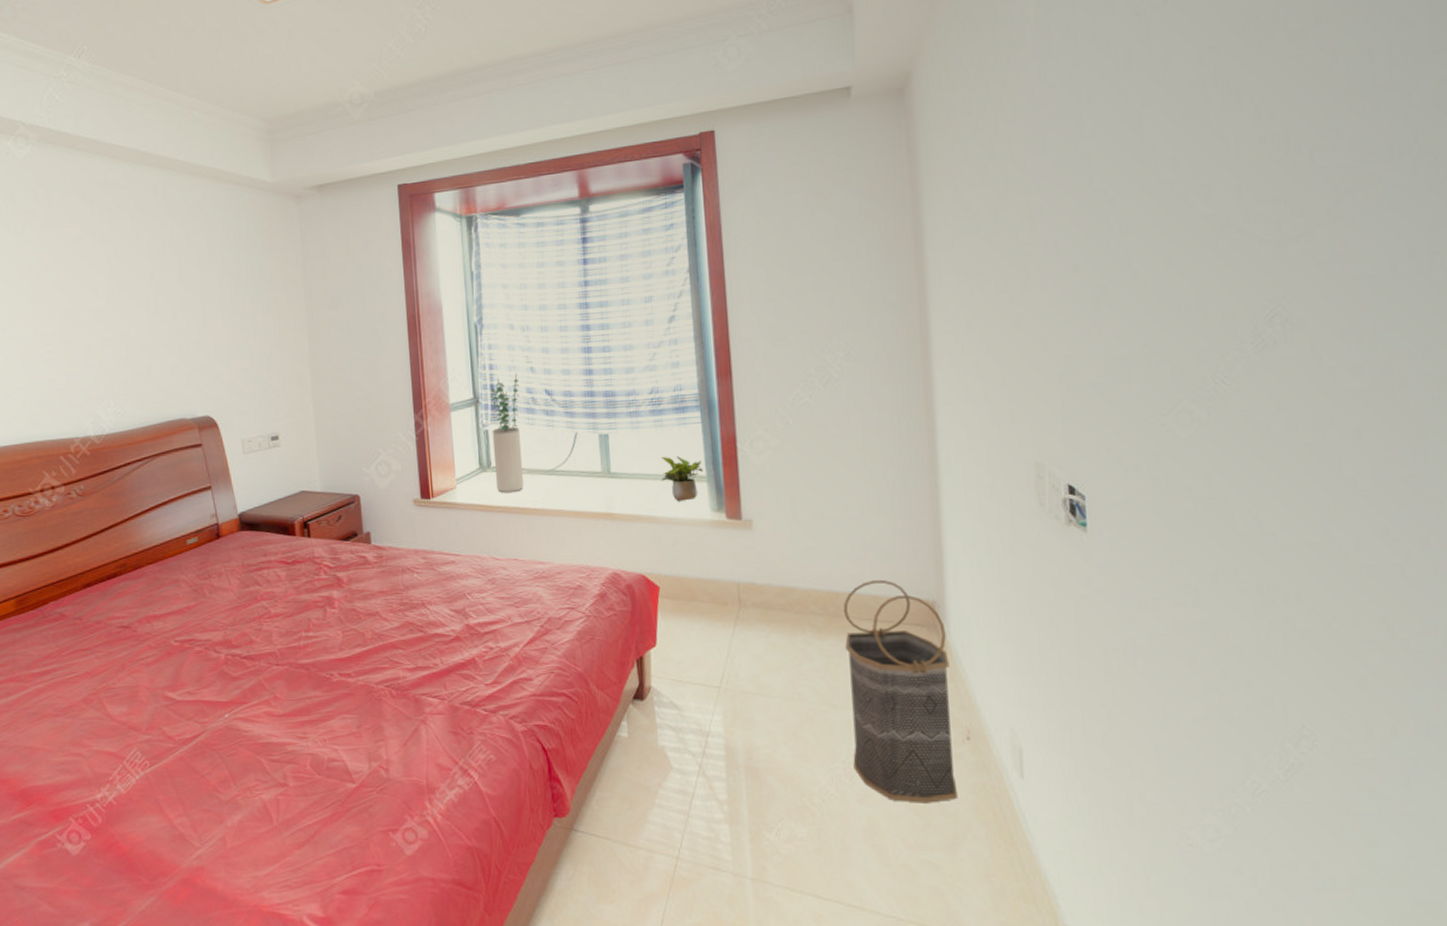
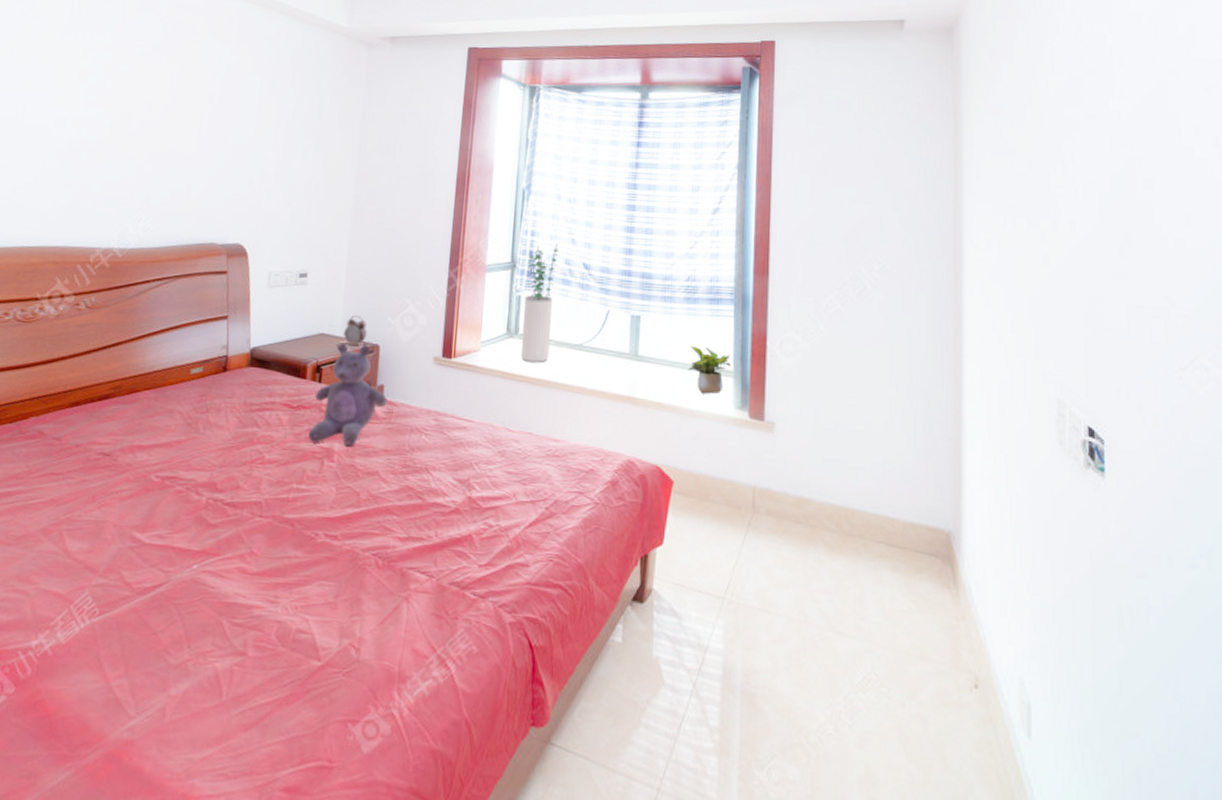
stuffed animal: none [306,496,376,593] -> present [308,343,388,447]
alarm clock: none [323,470,346,499] -> present [344,315,367,347]
basket: present [843,579,958,803] -> none [855,500,962,756]

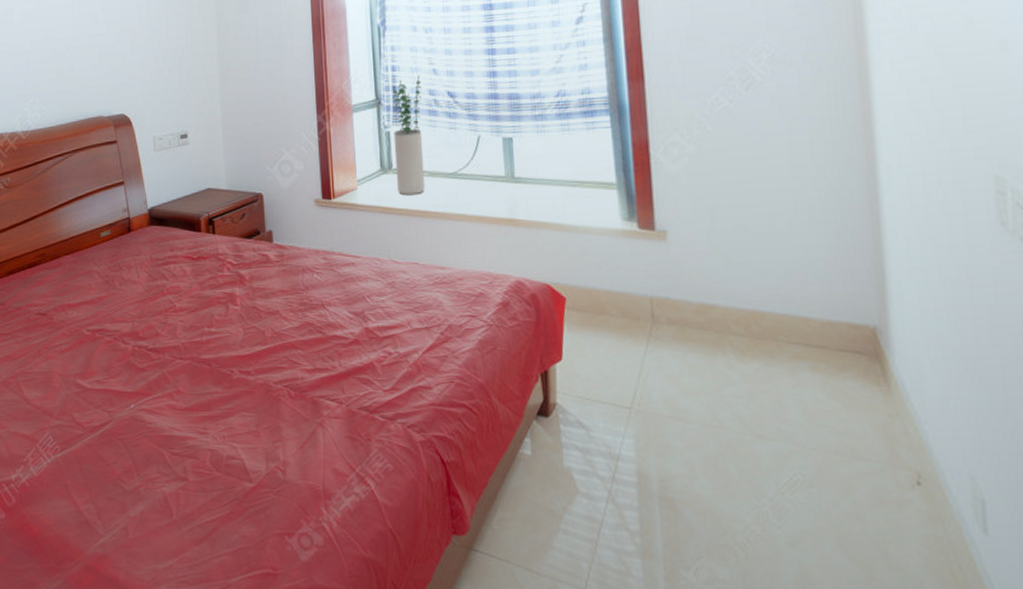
stuffed animal: present [308,343,388,447] -> none [211,194,278,290]
alarm clock: present [344,315,367,347] -> none [228,168,250,197]
potted plant: present [688,346,731,394] -> none [568,162,613,209]

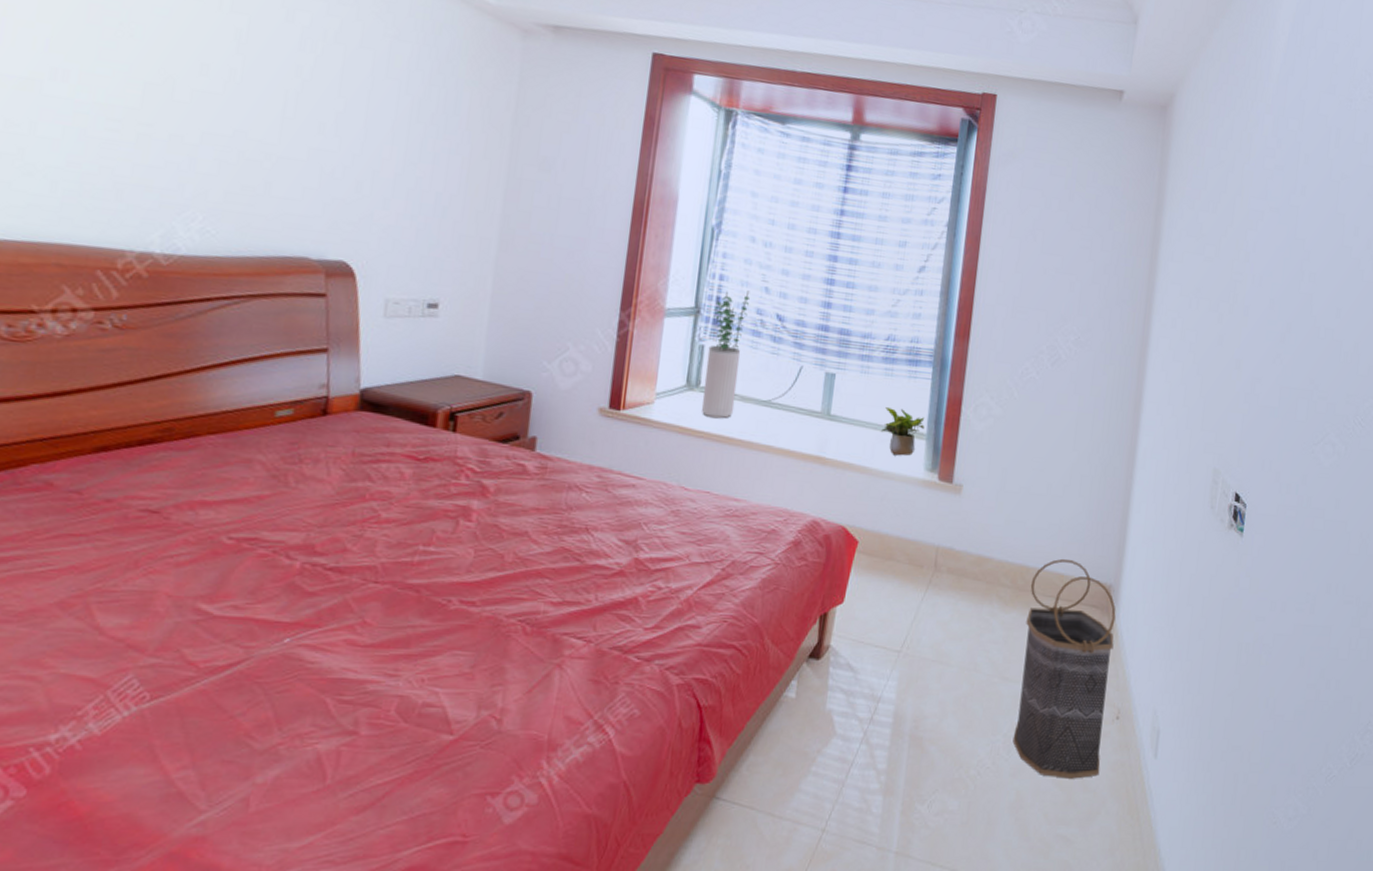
potted plant: none [568,162,613,209] -> present [881,407,925,456]
basket: none [769,300,908,554] -> present [1012,558,1116,779]

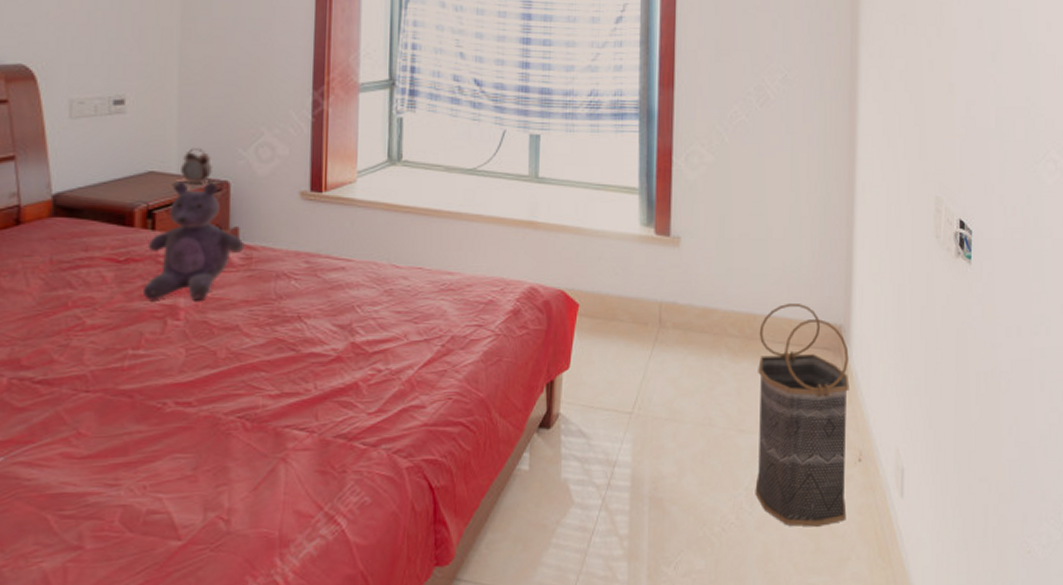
stuffed animal: none [439,387,541,505] -> present [144,181,245,301]
alarm clock: none [486,357,517,393] -> present [181,148,212,185]
vase: present [702,290,750,419] -> none [405,57,445,192]
potted plant: present [881,407,925,456] -> none [592,165,636,213]

